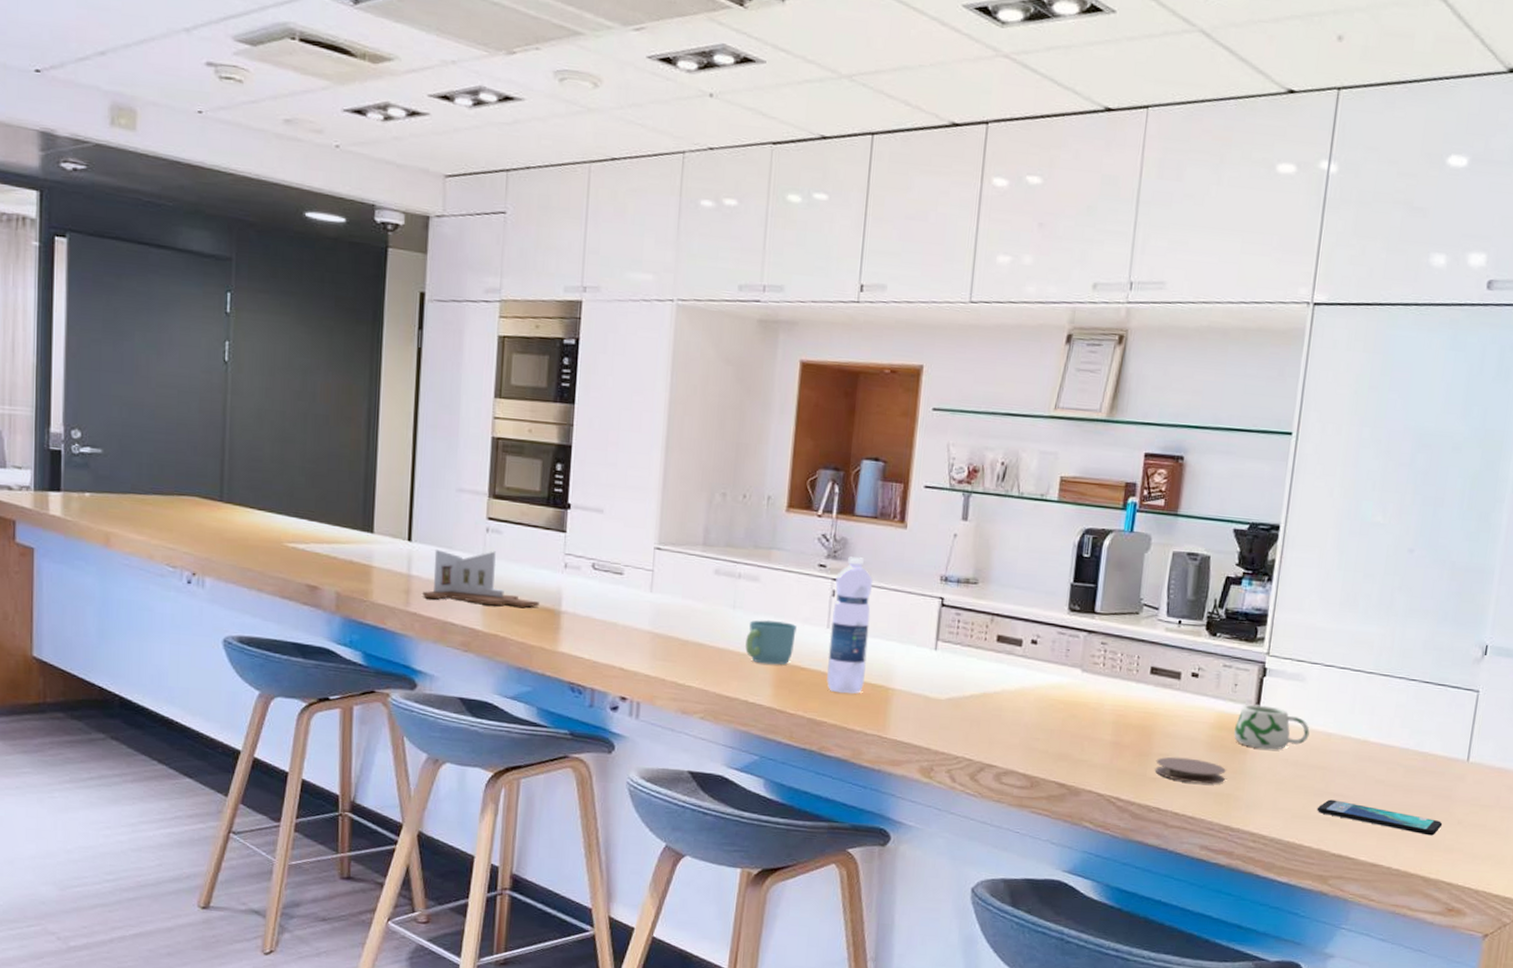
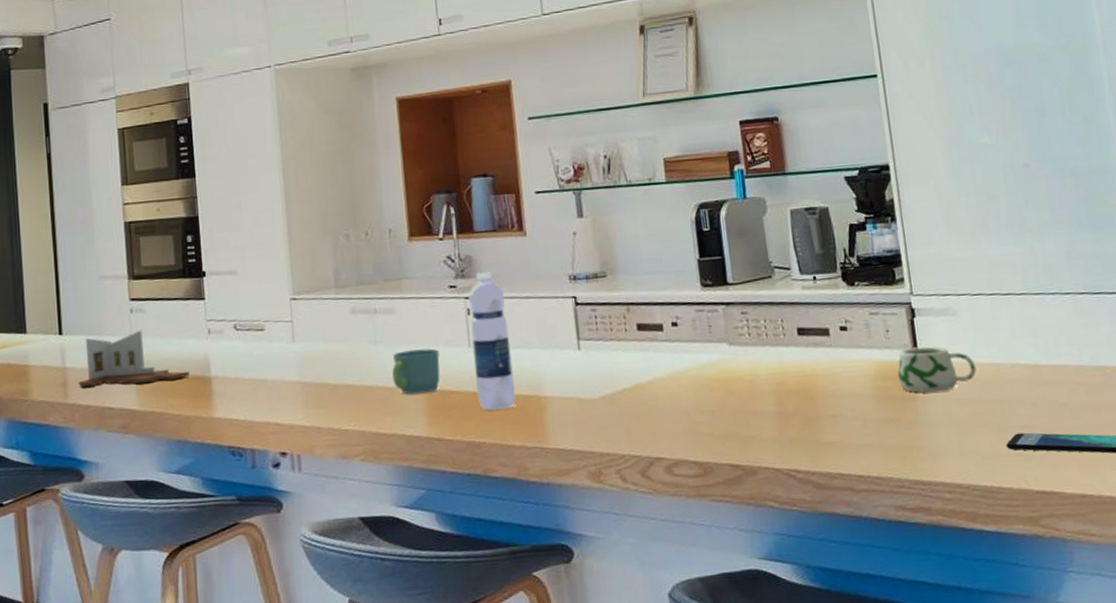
coaster: present [1155,756,1226,784] -> none [826,415,902,441]

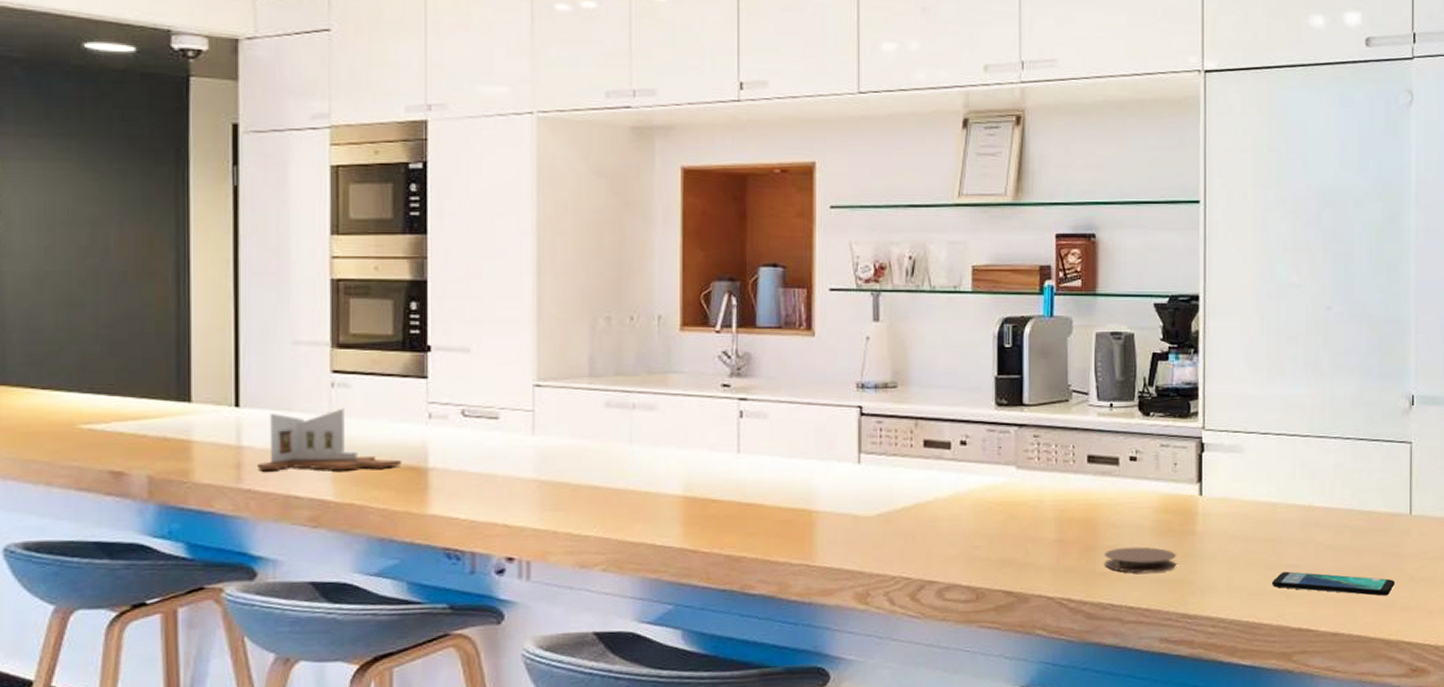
mug: present [392,348,440,395] -> none [647,451,703,501]
water bottle: present [468,272,516,411] -> none [742,372,784,523]
coaster: none [826,415,902,441] -> present [1104,546,1176,573]
mug: present [897,346,977,393] -> none [1180,482,1254,528]

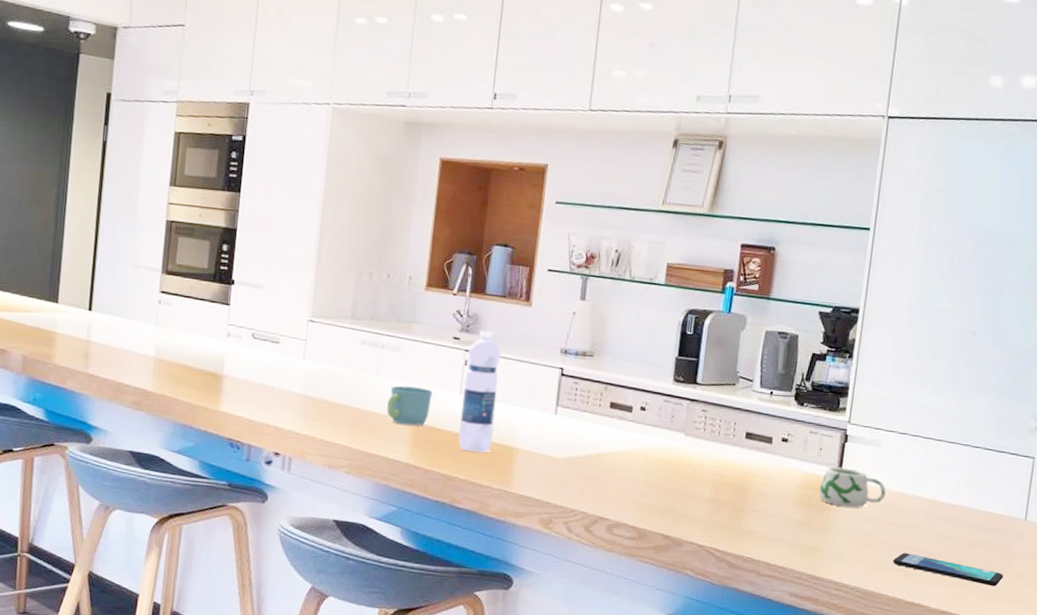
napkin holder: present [258,408,401,472] -> none [100,318,204,371]
mug: none [647,451,703,501] -> present [387,385,433,426]
water bottle: none [742,372,784,523] -> present [458,330,502,452]
coaster: present [1104,546,1176,573] -> none [749,512,812,538]
mug: none [1180,482,1254,528] -> present [819,467,886,508]

